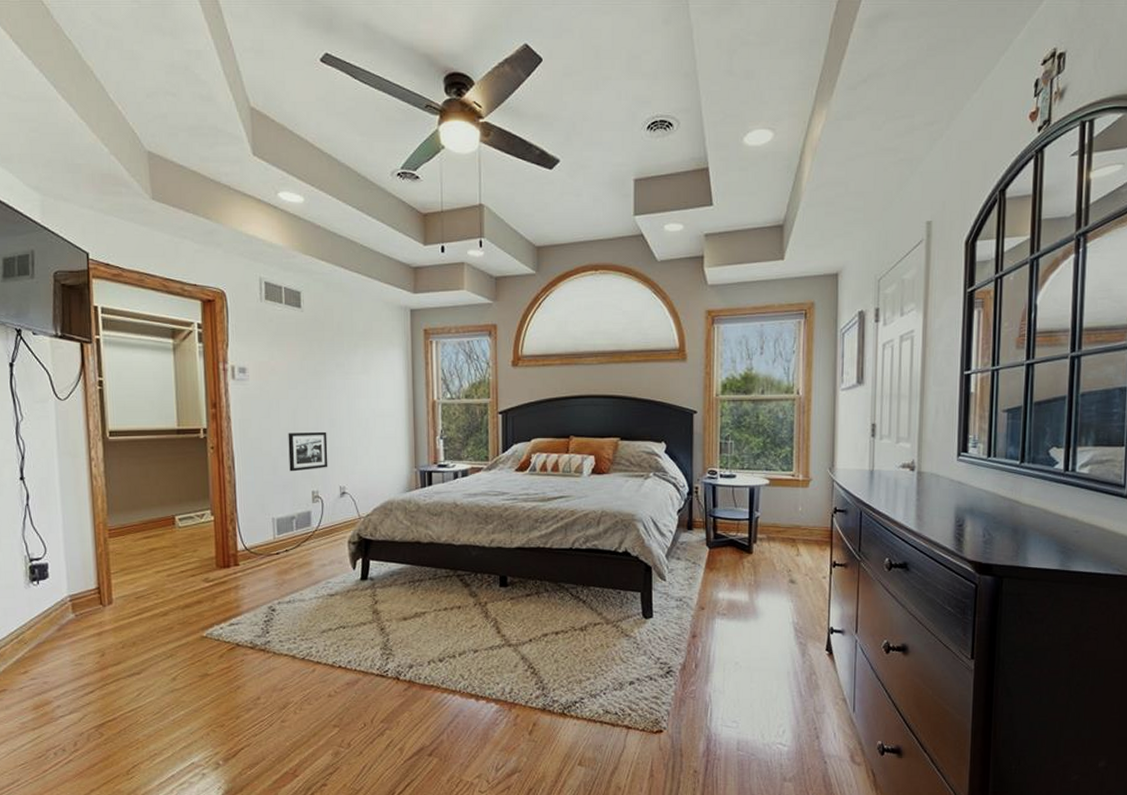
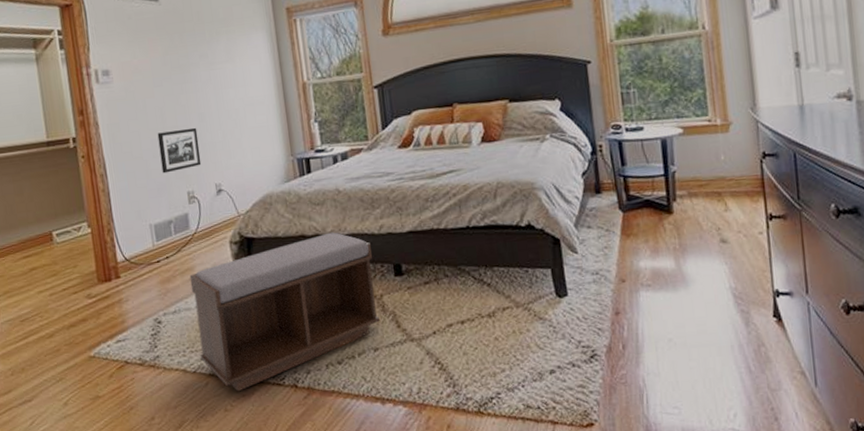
bench: none [306,542,482,680] -> present [189,232,380,392]

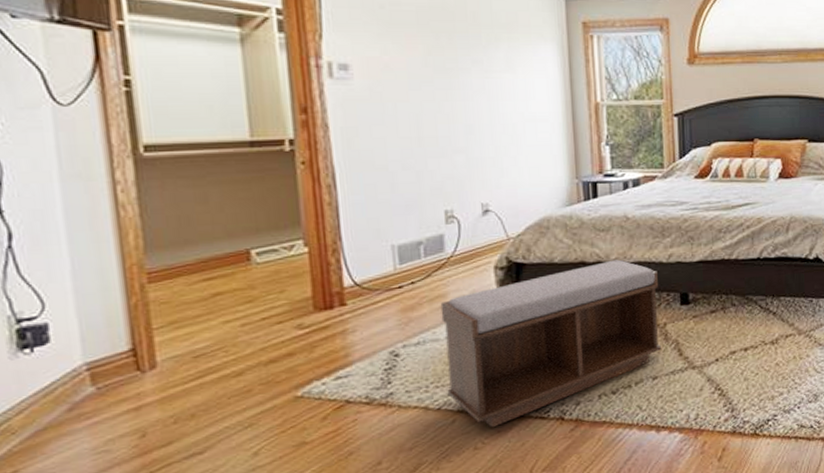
picture frame: present [157,127,202,174] -> none [410,139,466,189]

